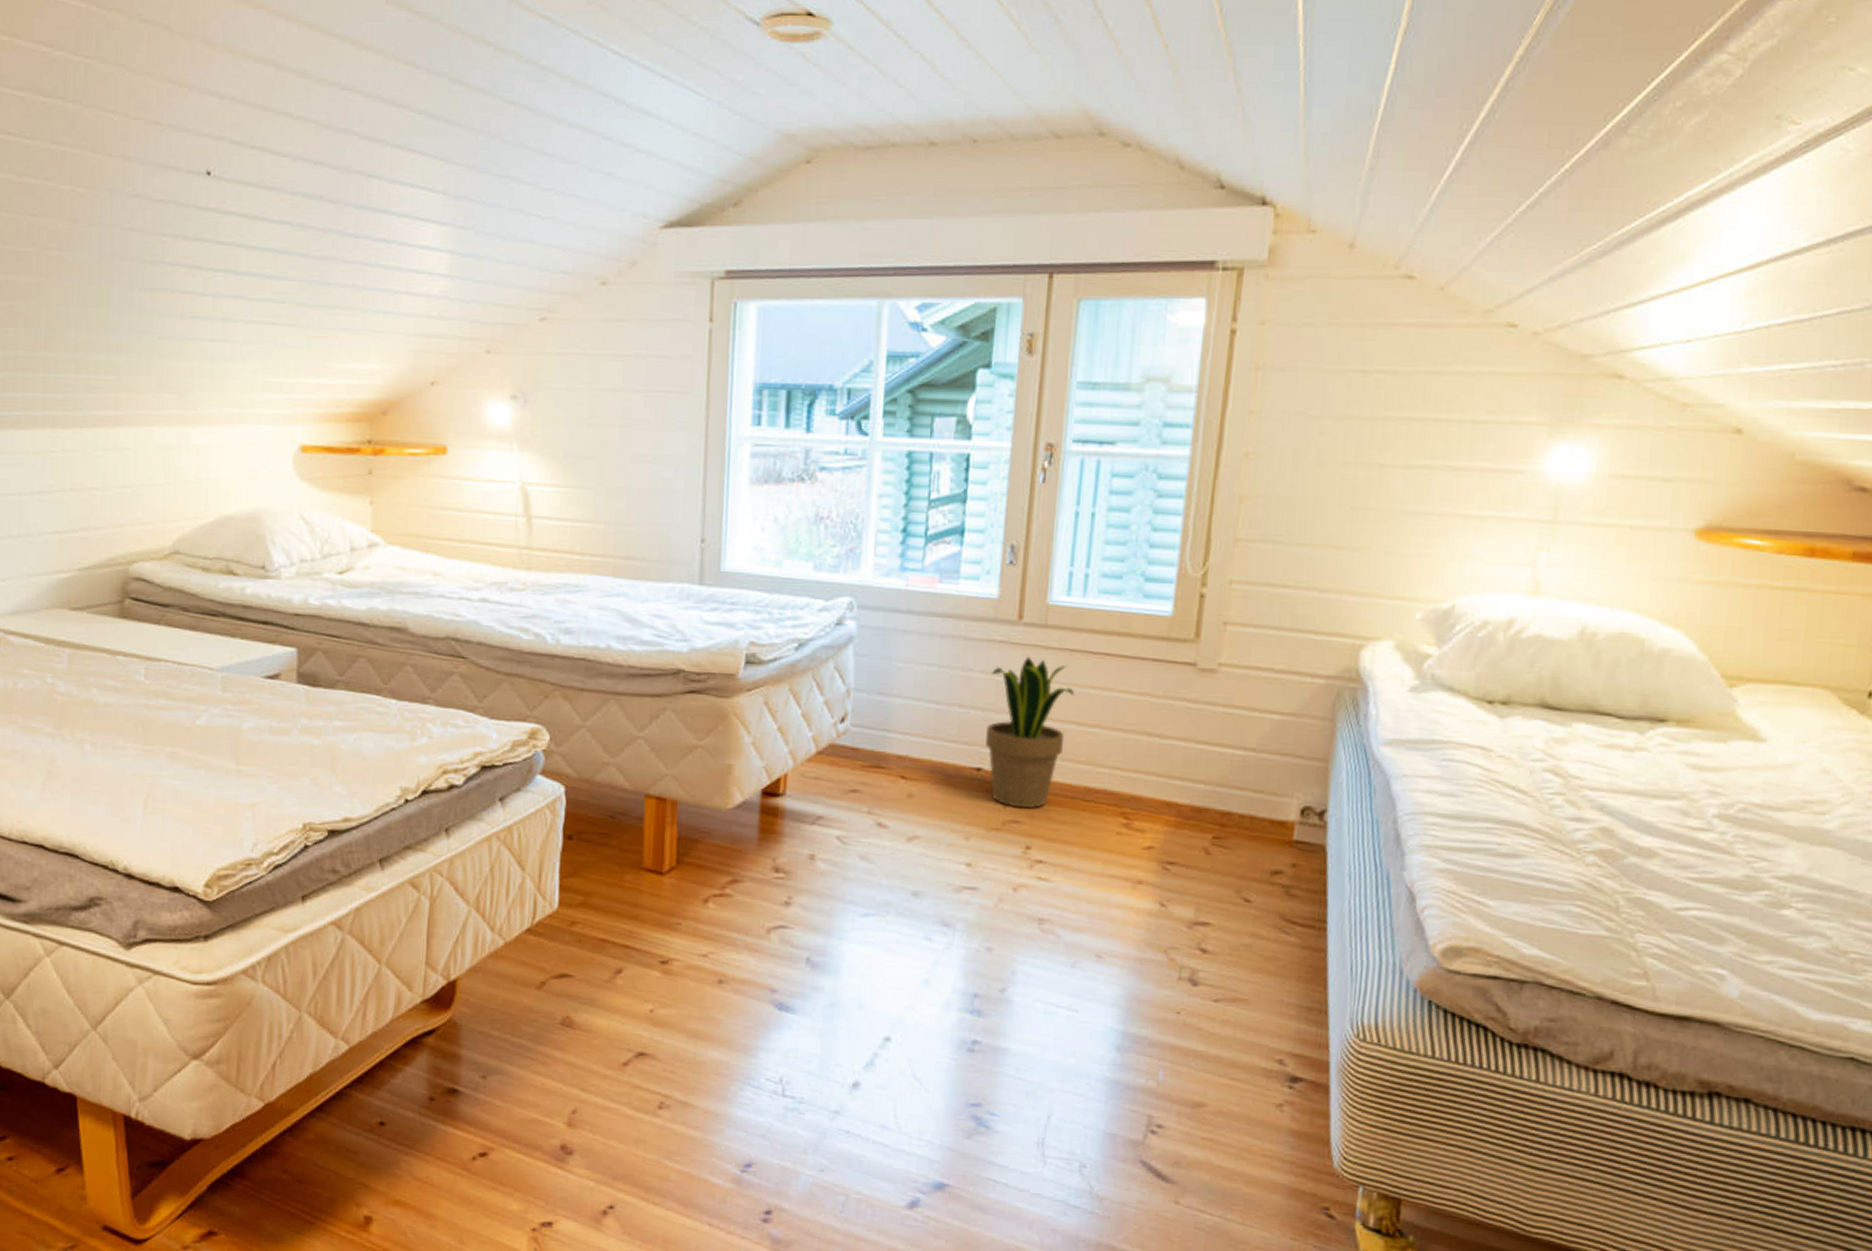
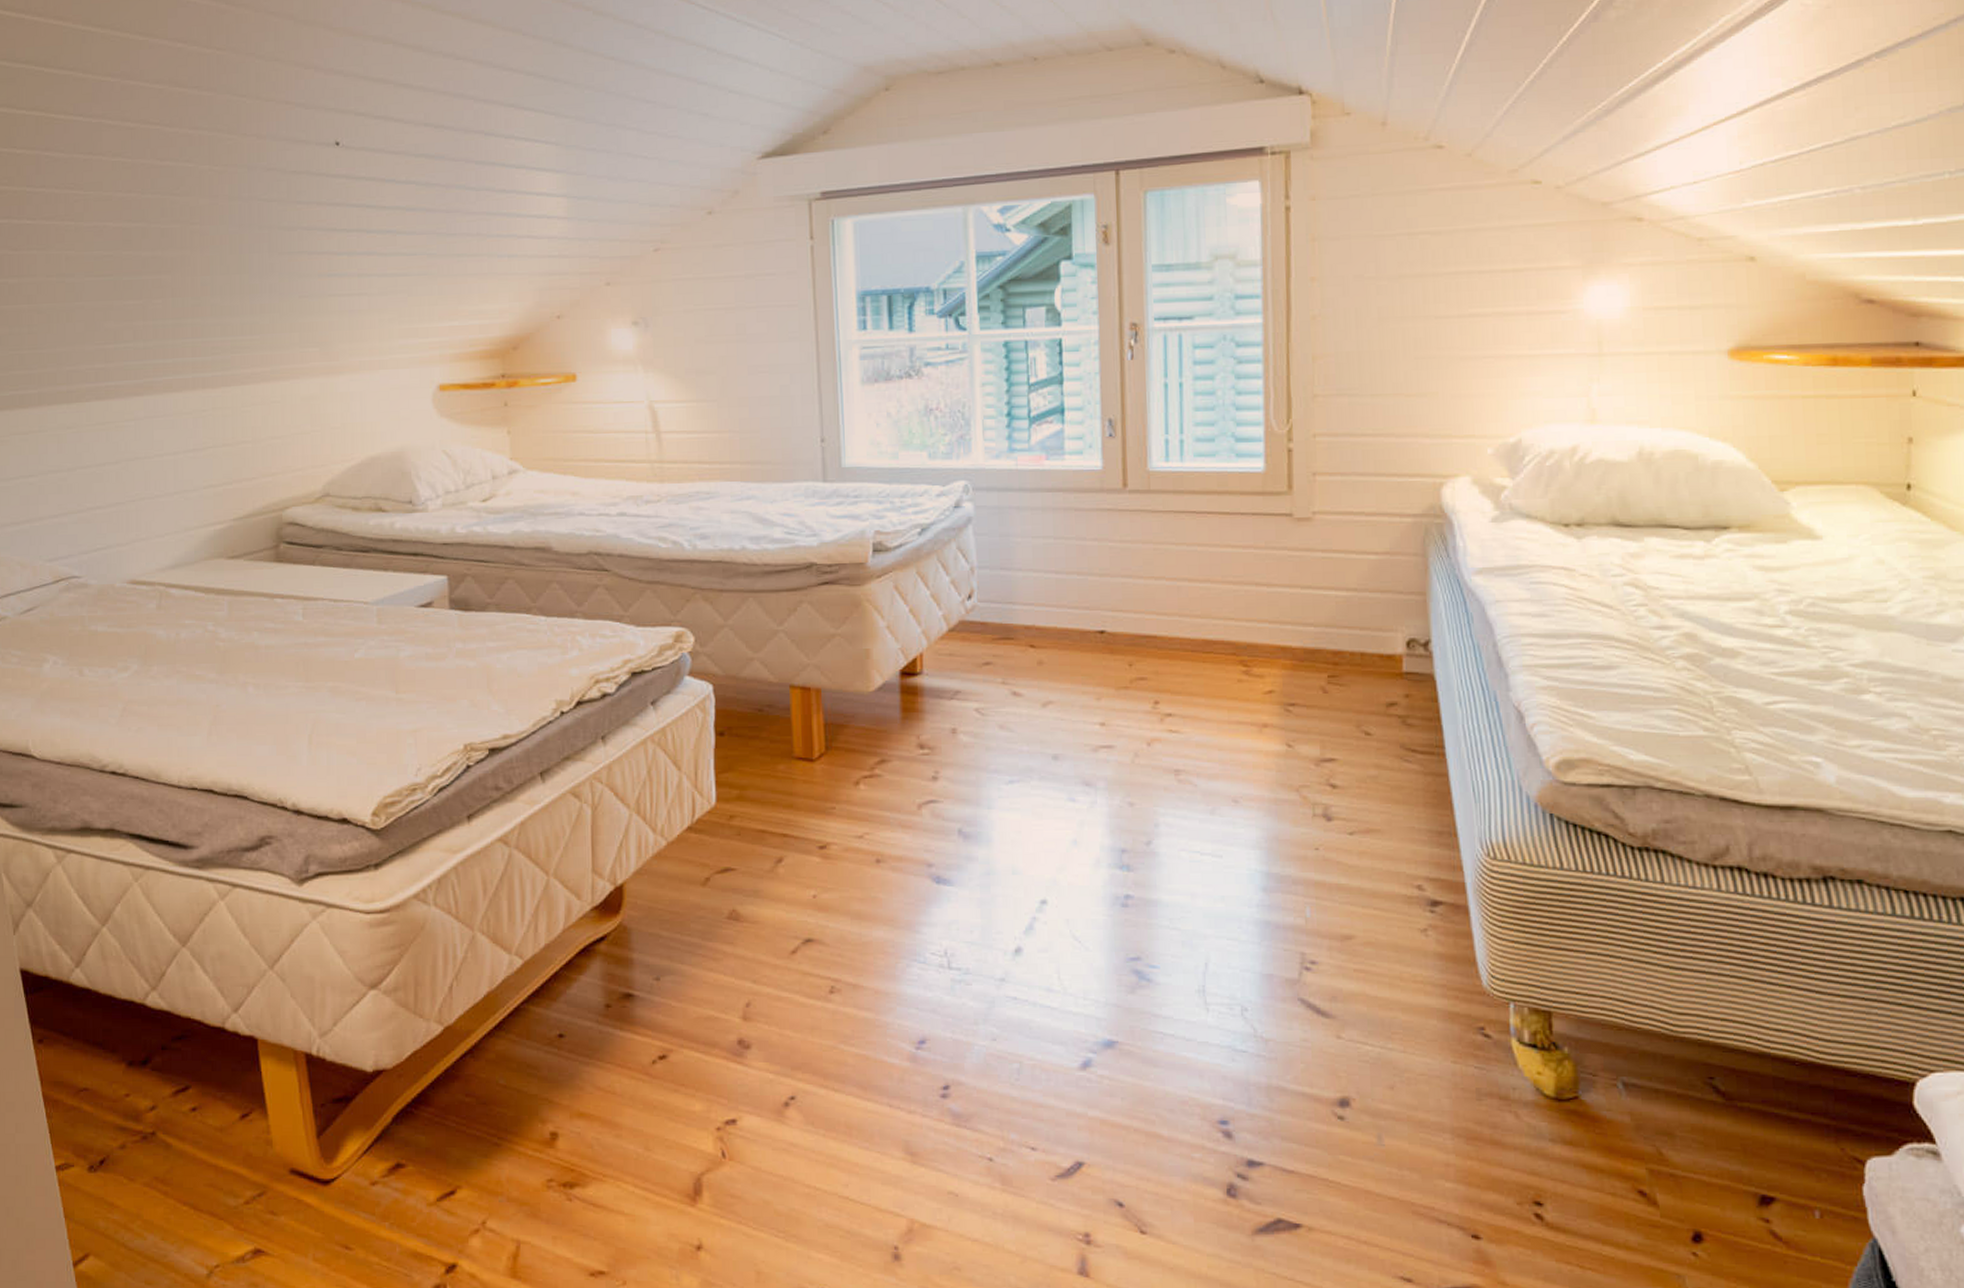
potted plant: present [986,656,1075,809] -> none [1103,521,1184,666]

